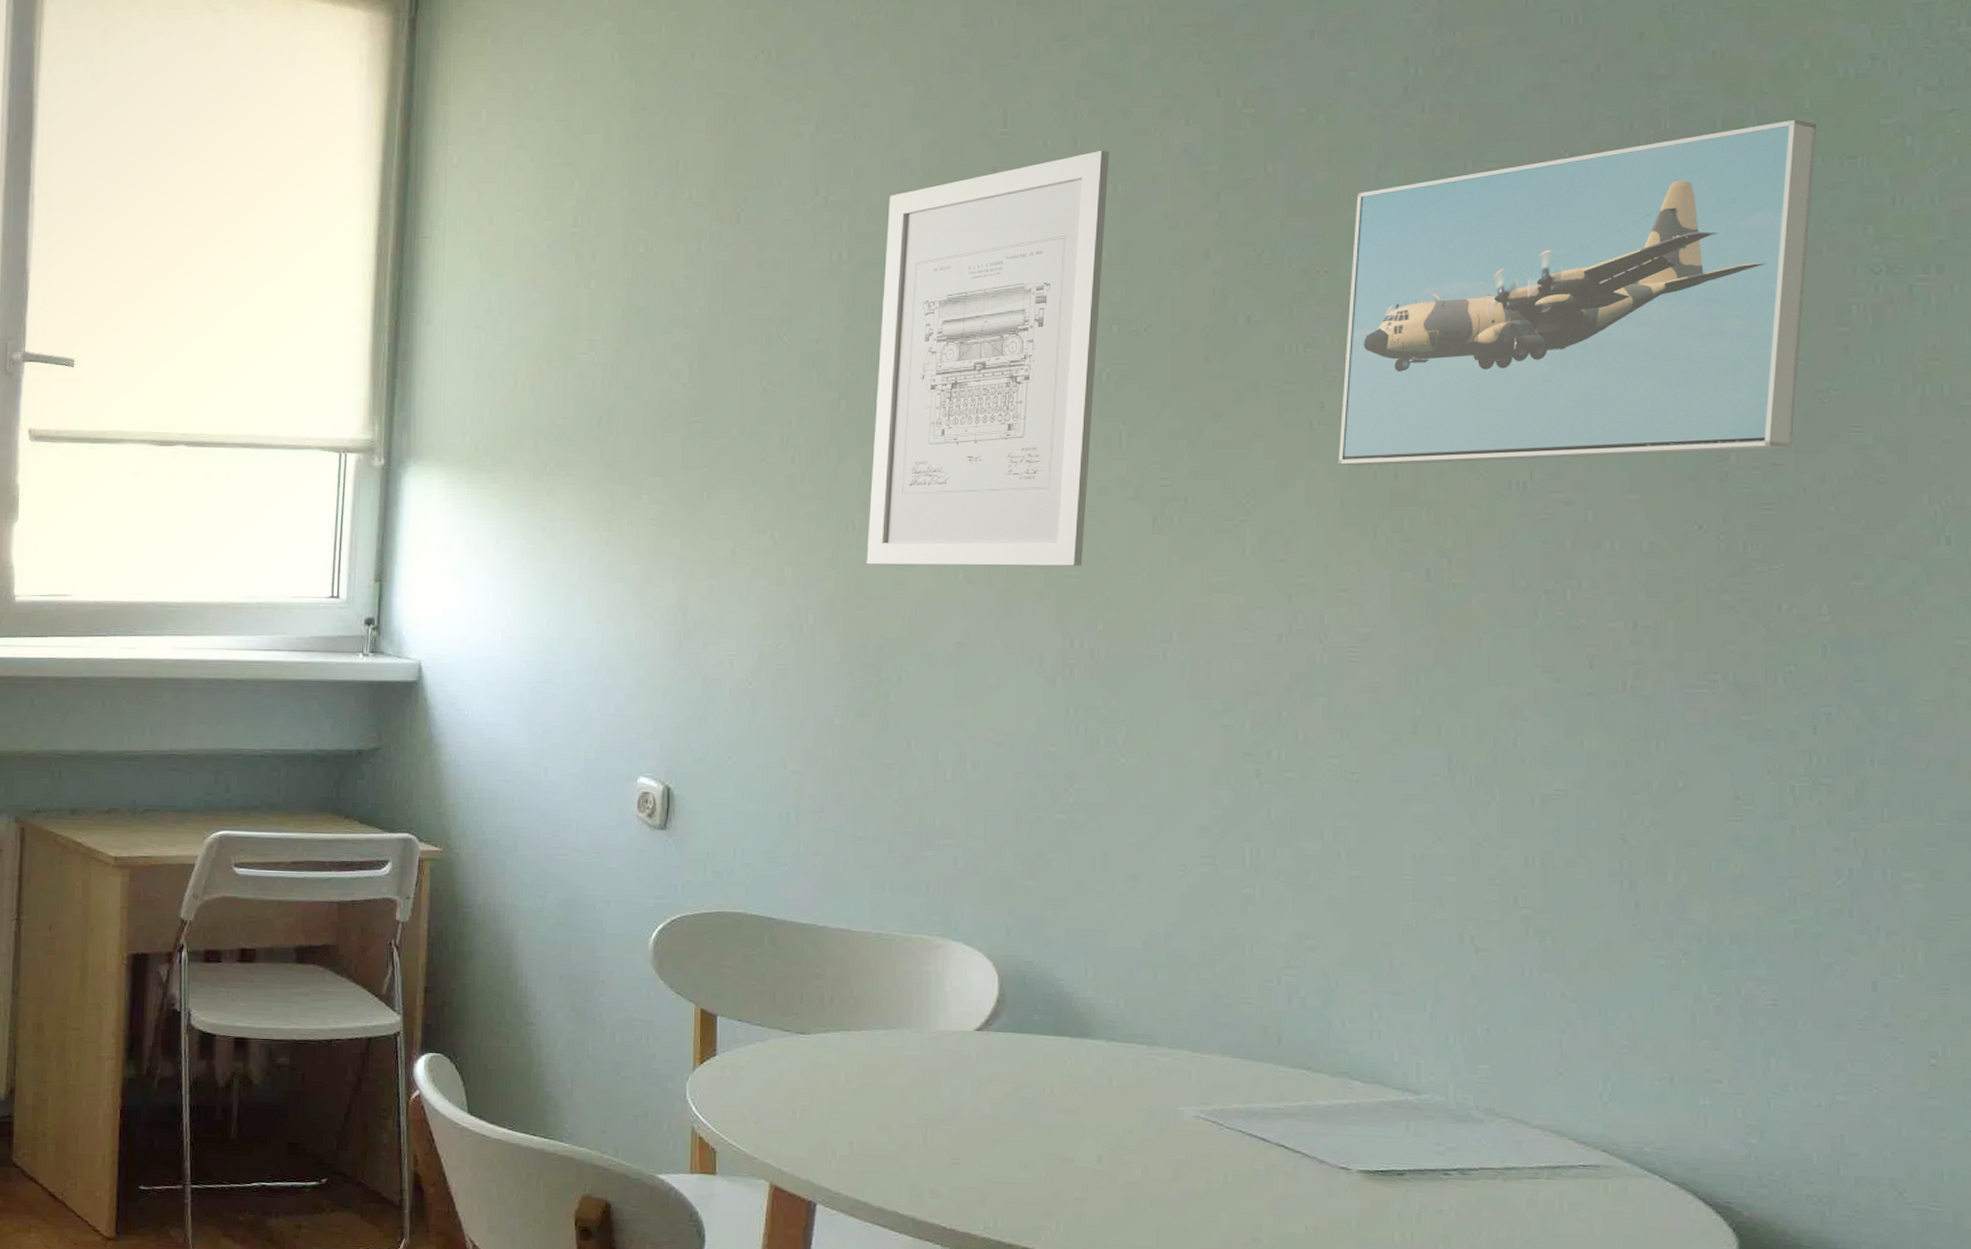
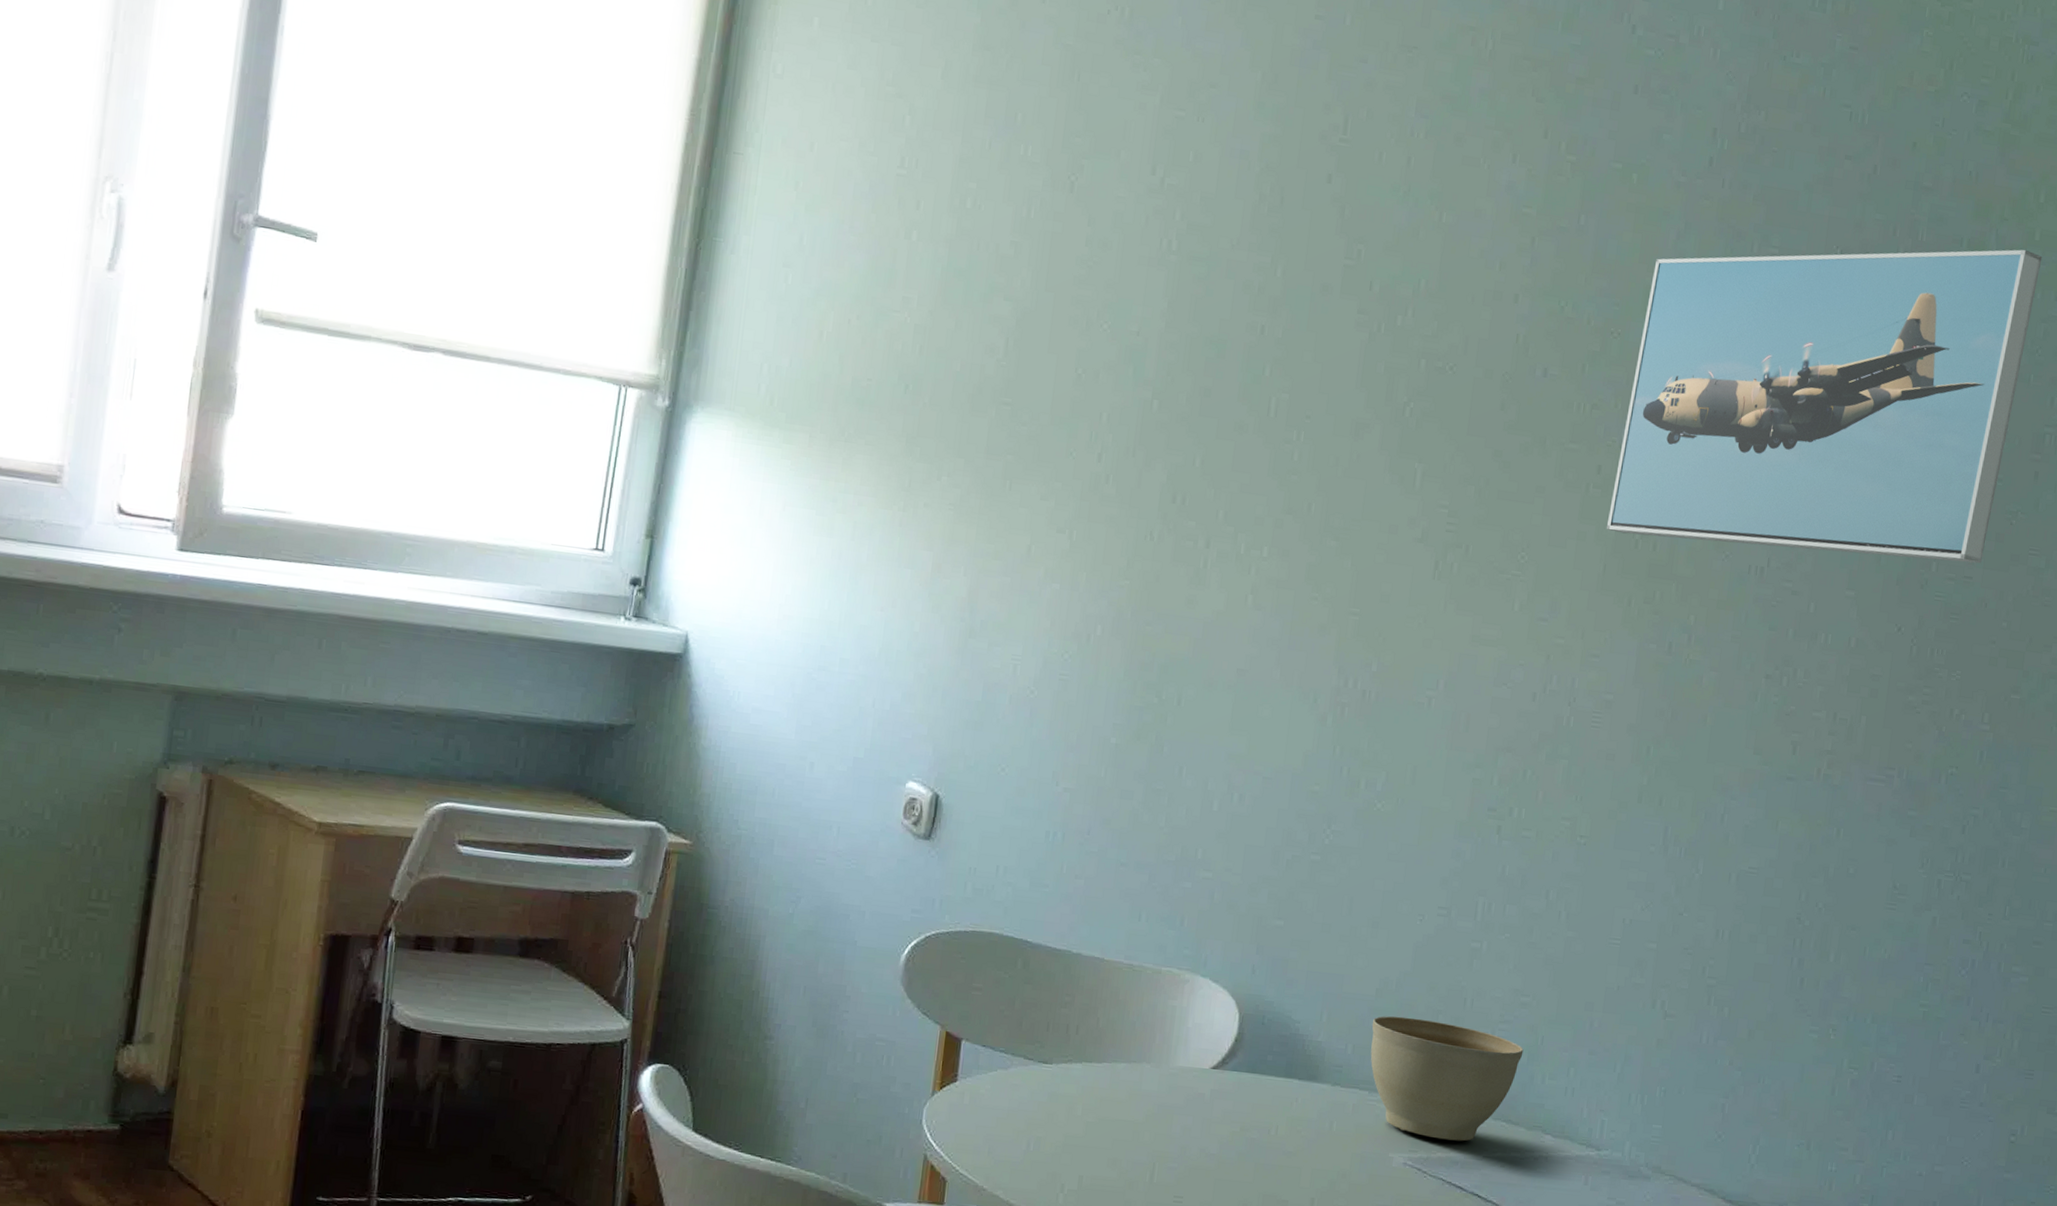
wall art: present [866,150,1109,567] -> none [1160,174,1439,604]
planter bowl: none [1142,968,1316,1092] -> present [1370,1016,1524,1142]

